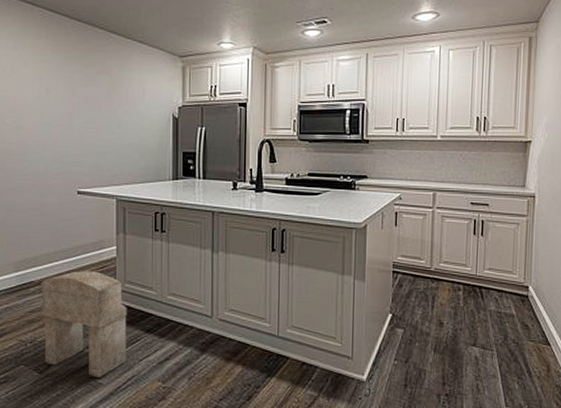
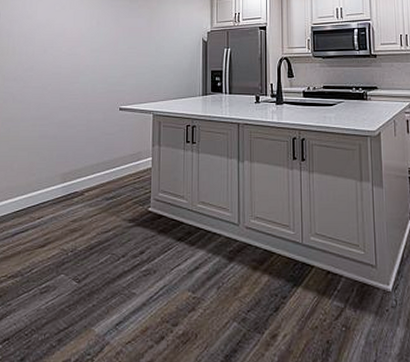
stool: present [43,271,127,377] -> none [83,181,160,287]

